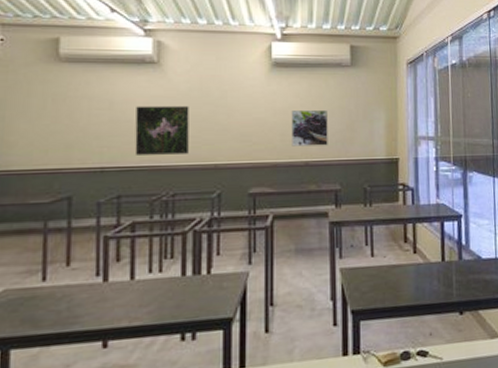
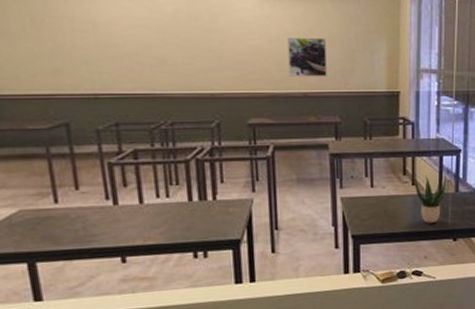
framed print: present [135,105,189,155] -> none [122,28,183,82]
potted plant: none [416,240,449,295] -> present [415,173,446,223]

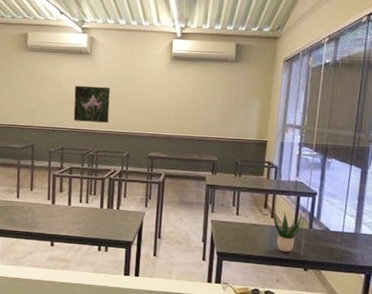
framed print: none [122,28,183,82] -> present [73,85,110,123]
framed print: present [287,38,327,77] -> none [182,96,212,126]

